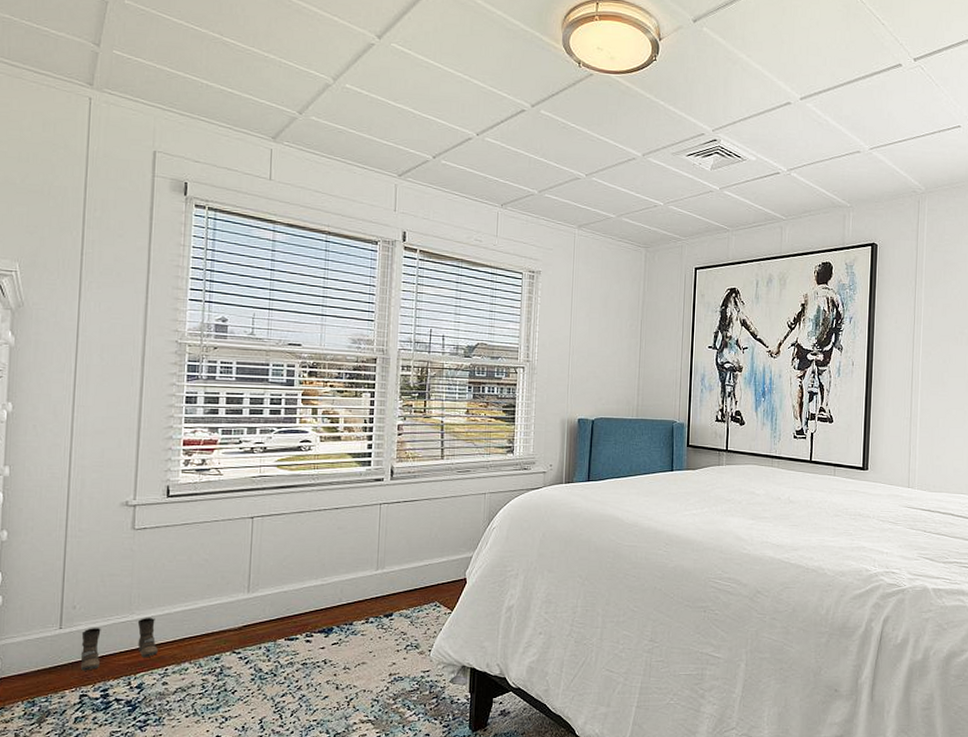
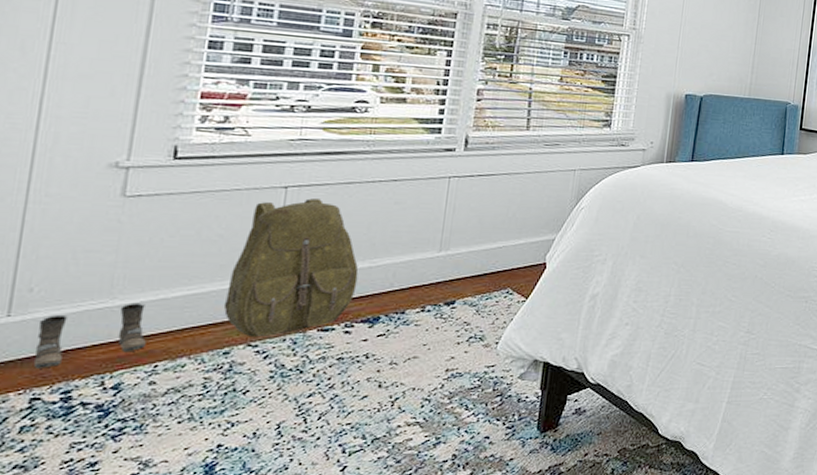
backpack: none [212,526,313,646] -> present [223,198,359,338]

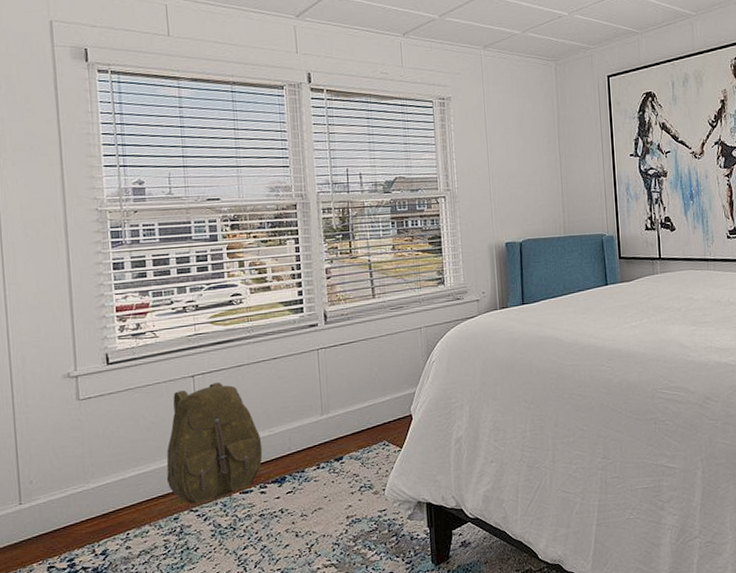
boots: present [34,302,146,369] -> none [41,484,118,543]

